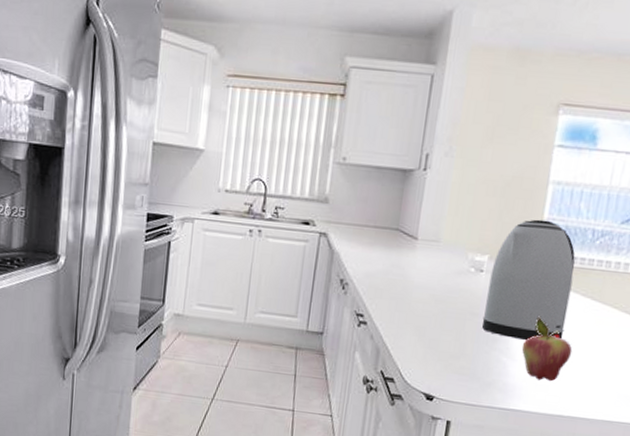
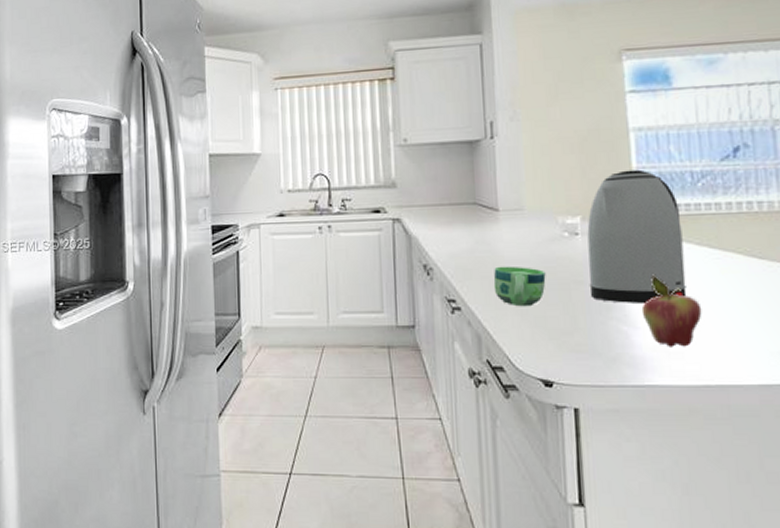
cup: none [399,290,448,330] -> present [493,266,546,307]

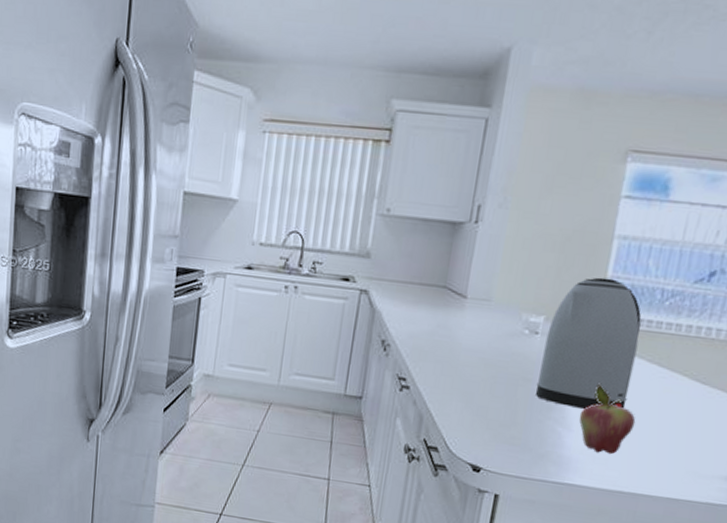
cup: present [493,266,546,307] -> none [445,352,498,396]

